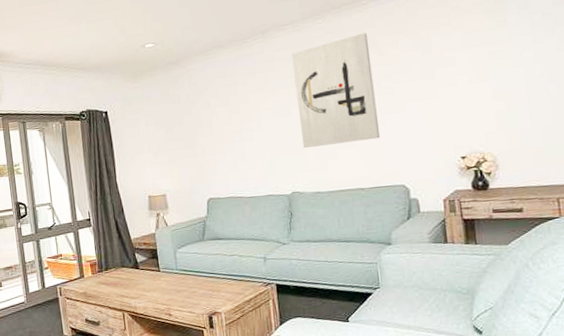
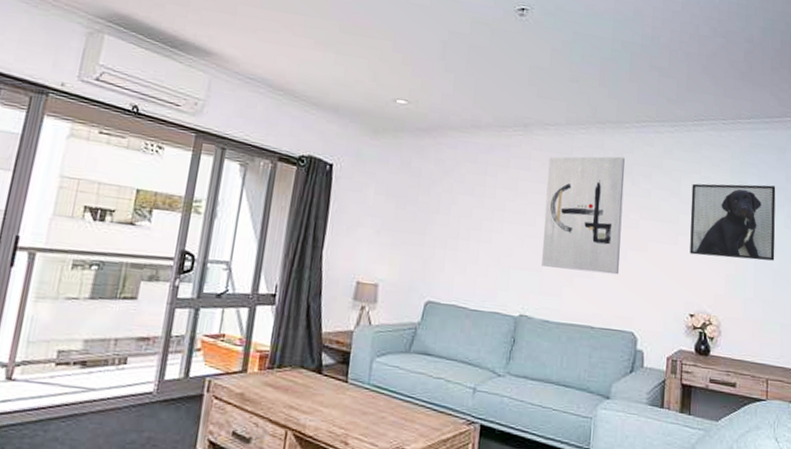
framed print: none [443,13,550,103] -> present [690,183,776,261]

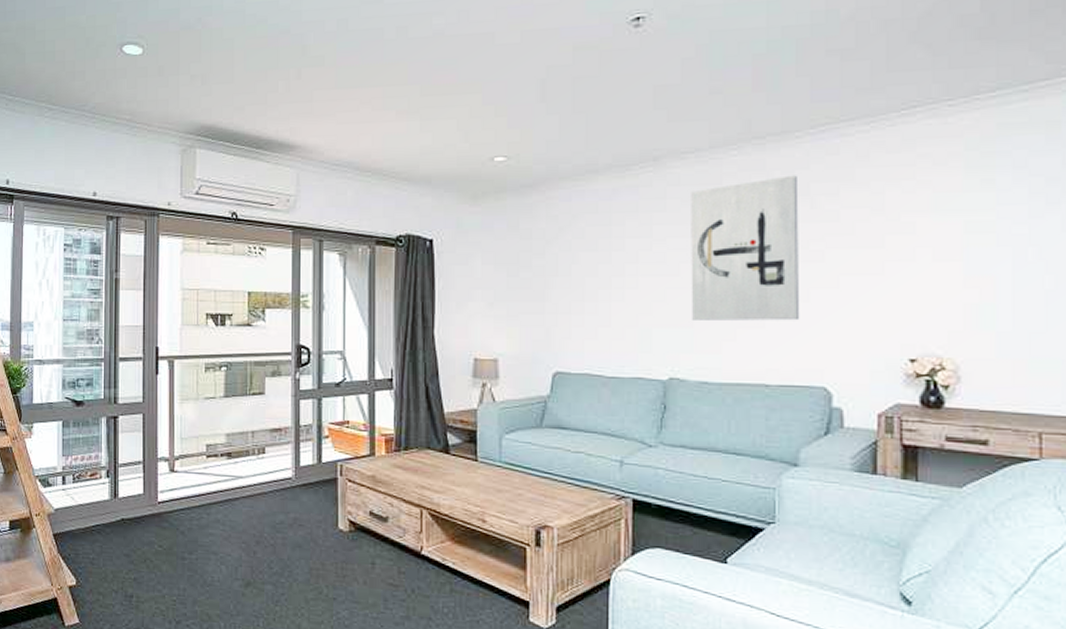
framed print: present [690,183,776,261] -> none [903,177,1047,284]

